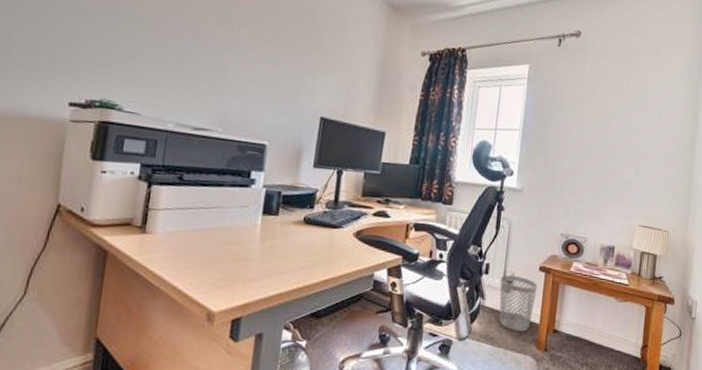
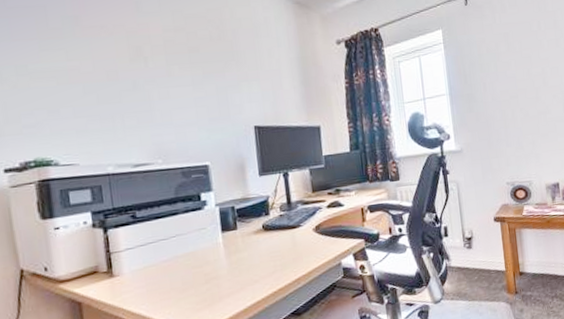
wastebasket: present [499,275,538,332] -> none [460,231,497,283]

